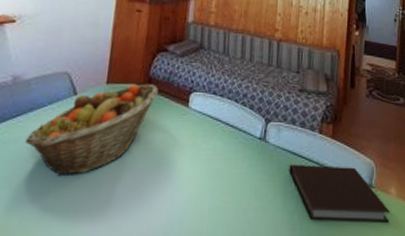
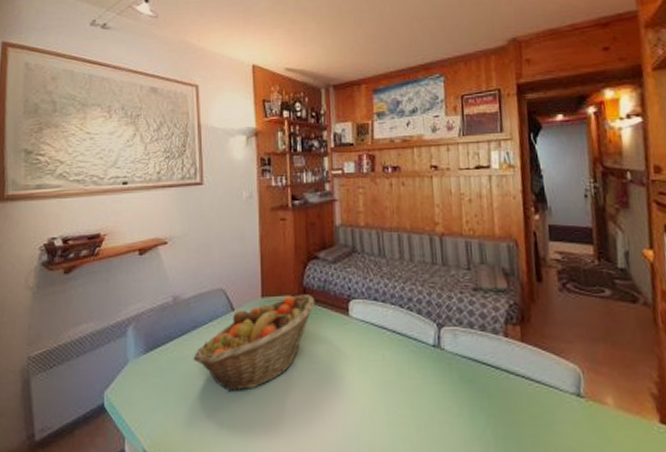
notebook: present [289,164,390,222] -> none [472,373,610,438]

